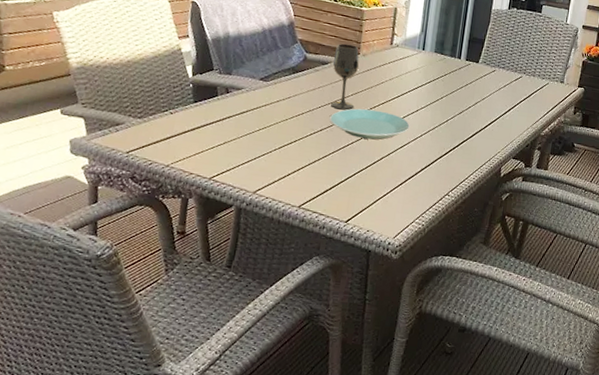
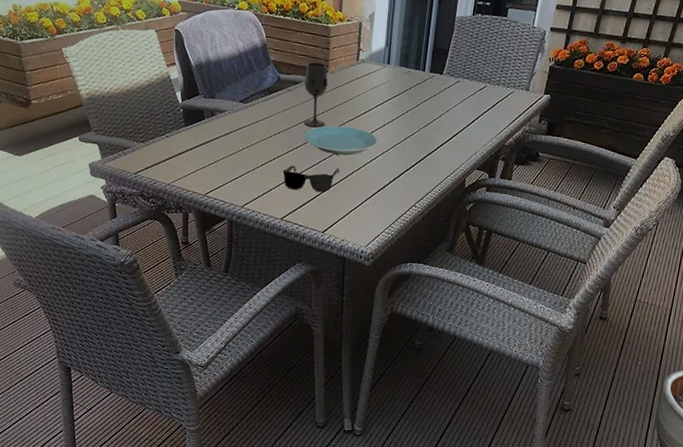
sunglasses: none [303,149,368,179] -> present [282,165,340,193]

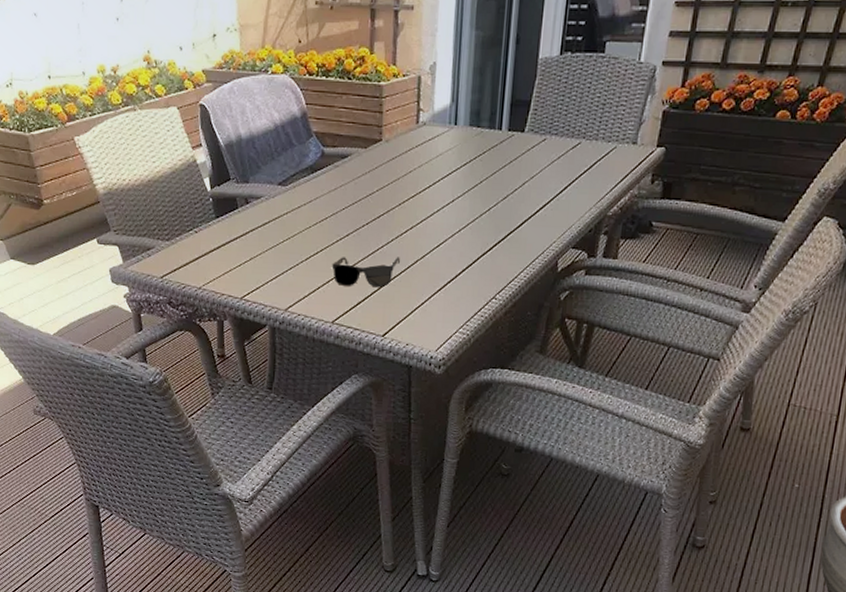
plate: present [303,125,378,155] -> none [354,205,447,241]
wine glass: present [304,62,328,128] -> none [353,130,383,210]

